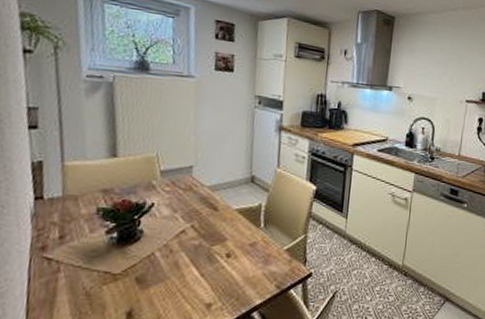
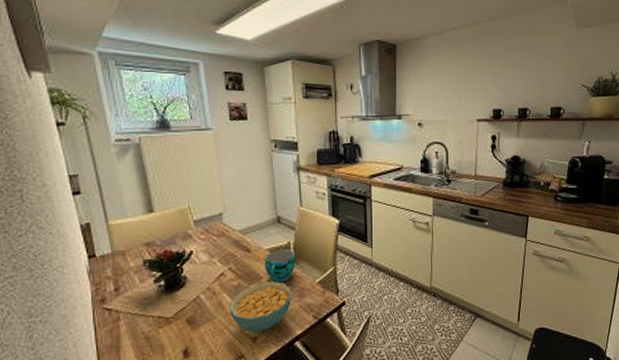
cereal bowl: none [185,244,256,298] -> present [229,281,291,332]
cup: none [230,210,266,247] -> present [264,249,296,283]

